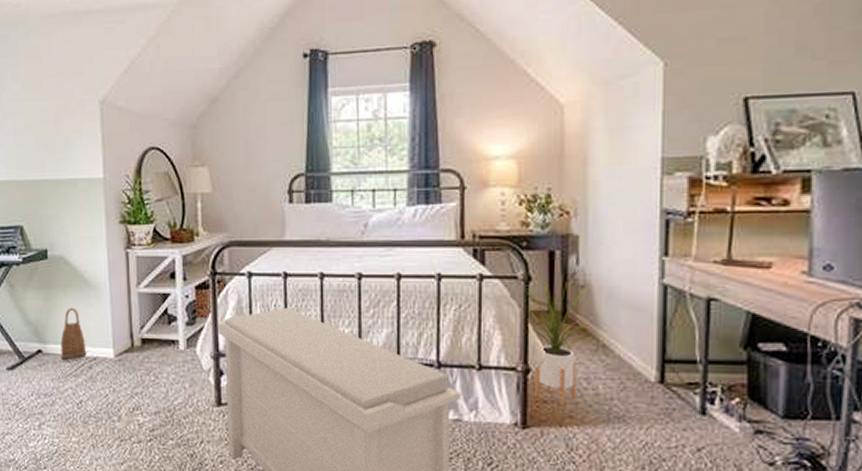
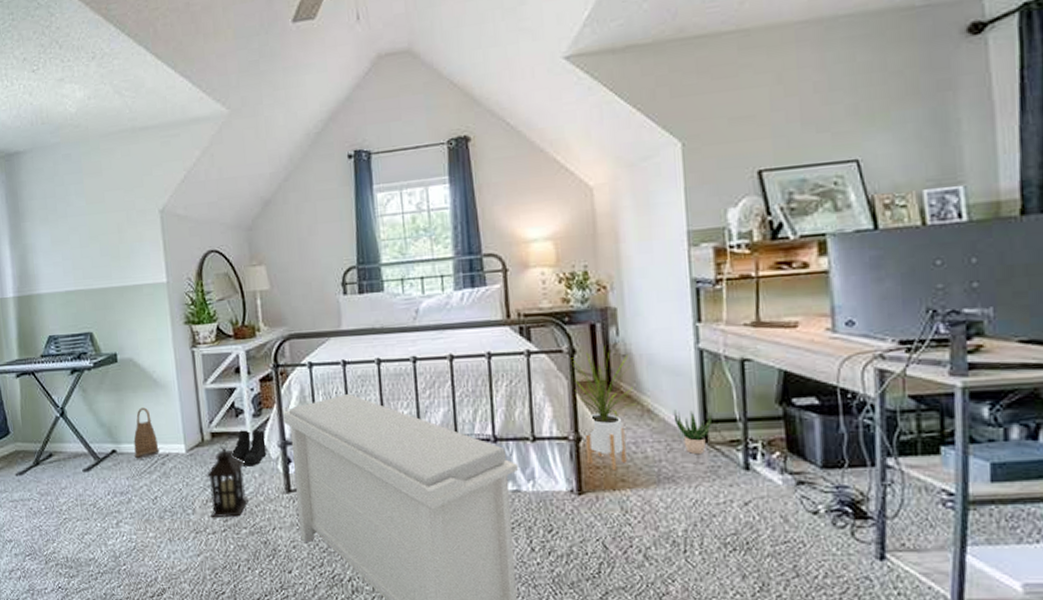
lantern: none [134,349,177,427] -> present [206,441,248,517]
boots: none [161,338,198,376] -> present [231,430,267,467]
potted plant: none [630,346,670,396] -> present [673,409,712,455]

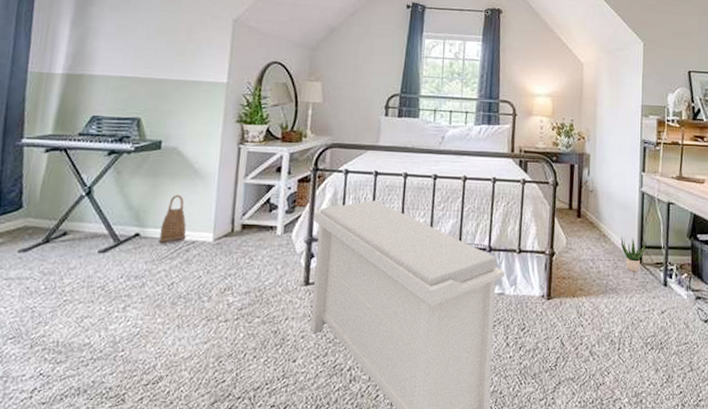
lantern: present [206,441,248,517] -> none [226,233,270,306]
boots: present [231,430,267,467] -> none [258,224,294,259]
house plant: present [570,345,637,471] -> none [554,182,597,282]

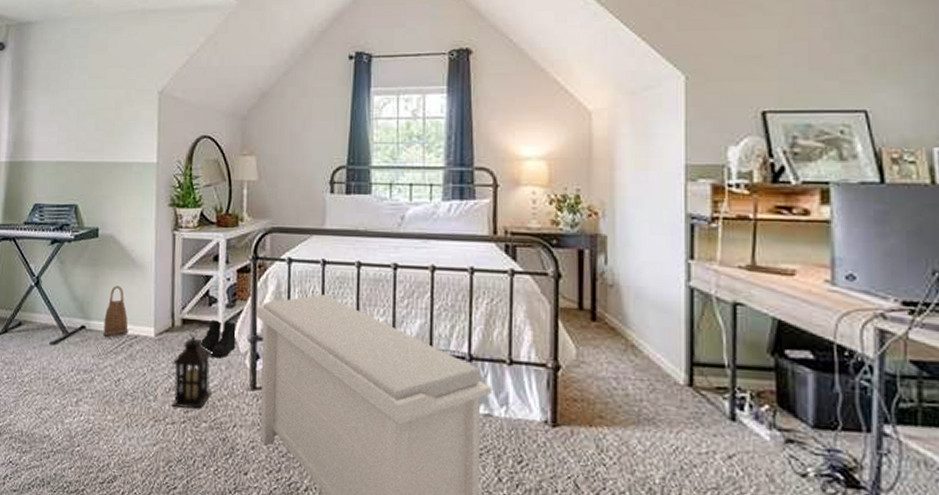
lantern: none [226,233,270,306] -> present [172,329,213,409]
boots: none [258,224,294,259] -> present [200,319,236,358]
potted plant: present [620,236,645,273] -> none [658,348,698,399]

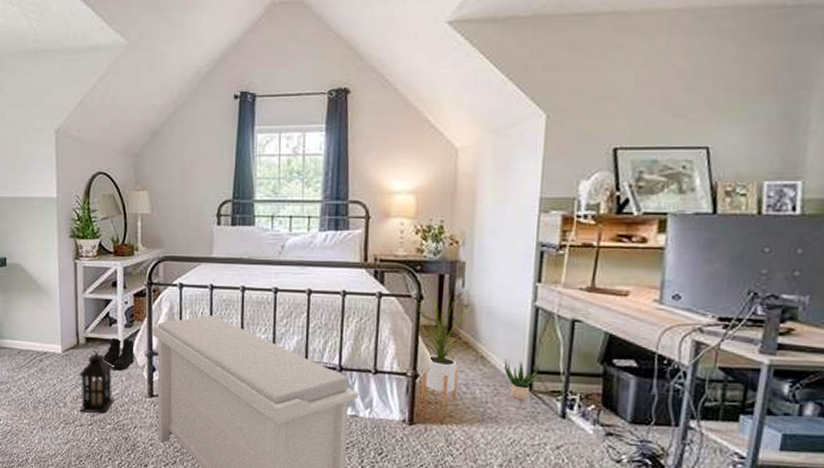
basket: present [102,285,129,338] -> none [15,309,38,355]
house plant: none [555,273,621,406] -> present [417,295,473,407]
potted plant: none [658,348,698,399] -> present [504,358,538,401]

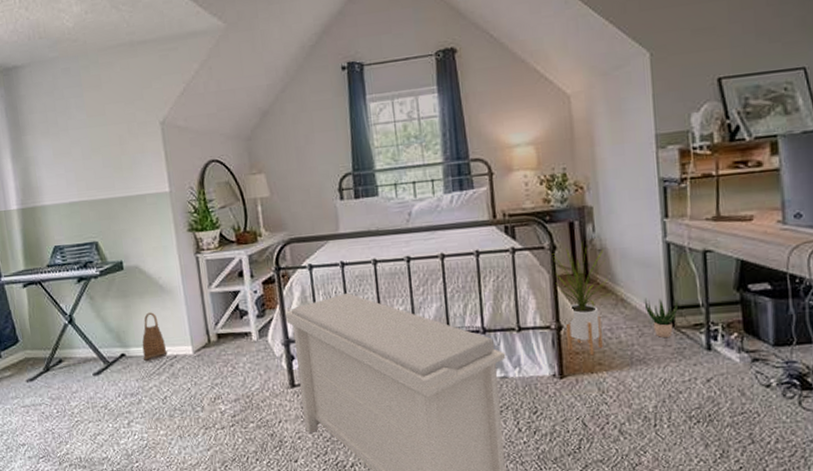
basket: none [15,309,38,355] -> present [142,312,168,362]
lantern: present [78,346,114,414] -> none [213,342,255,414]
boots: present [102,338,134,371] -> none [237,330,271,365]

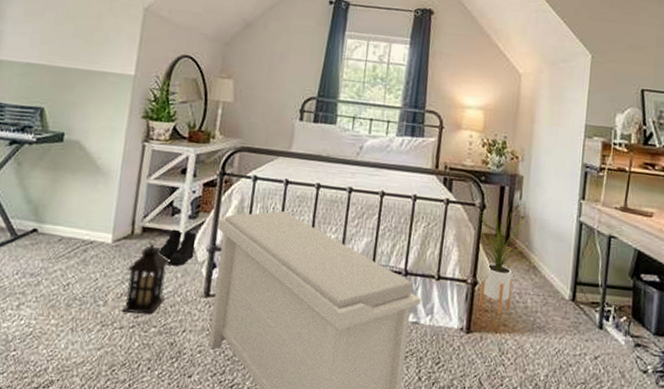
basket: present [142,312,168,362] -> none [55,191,86,243]
lantern: none [213,342,255,414] -> present [122,237,170,315]
boots: none [237,330,271,365] -> present [158,229,197,266]
potted plant: present [644,298,678,339] -> none [552,269,581,311]

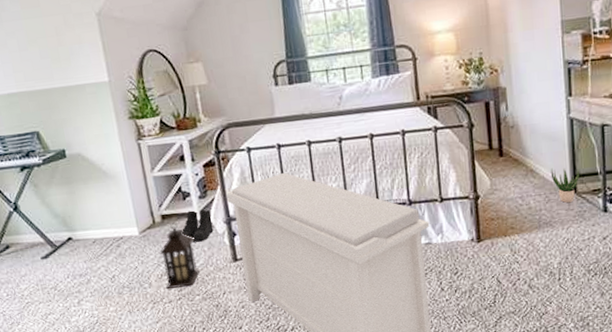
house plant: present [479,206,527,316] -> none [470,119,523,221]
potted plant: none [552,269,581,311] -> present [550,168,579,203]

